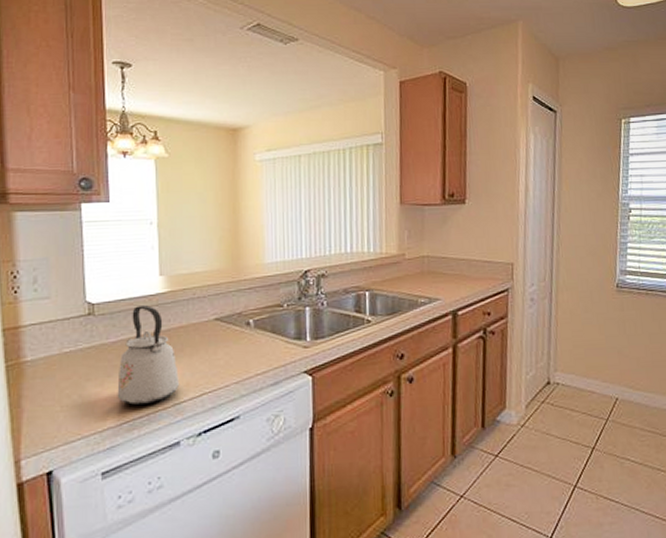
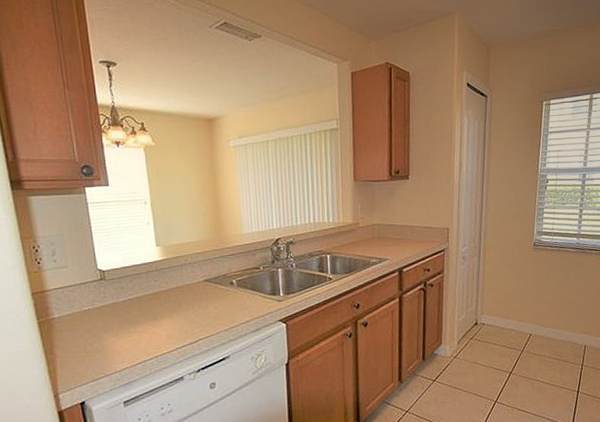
kettle: present [117,305,179,406] -> none [129,271,179,350]

